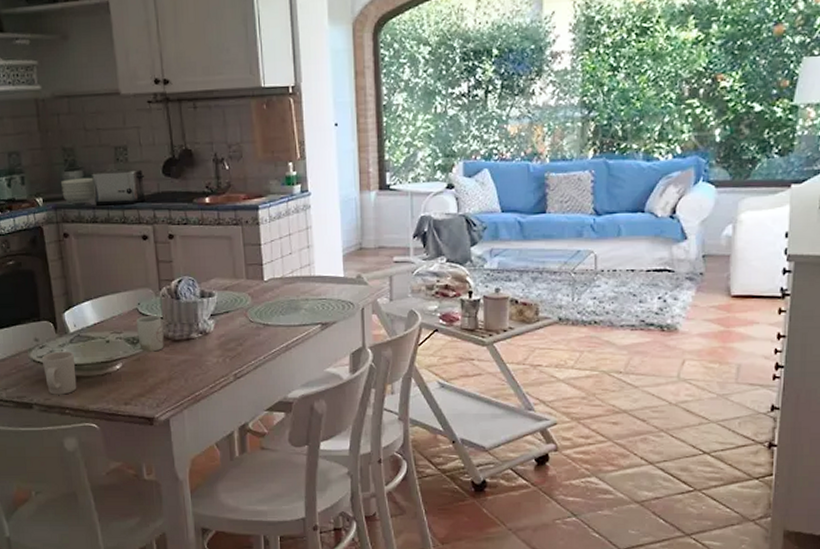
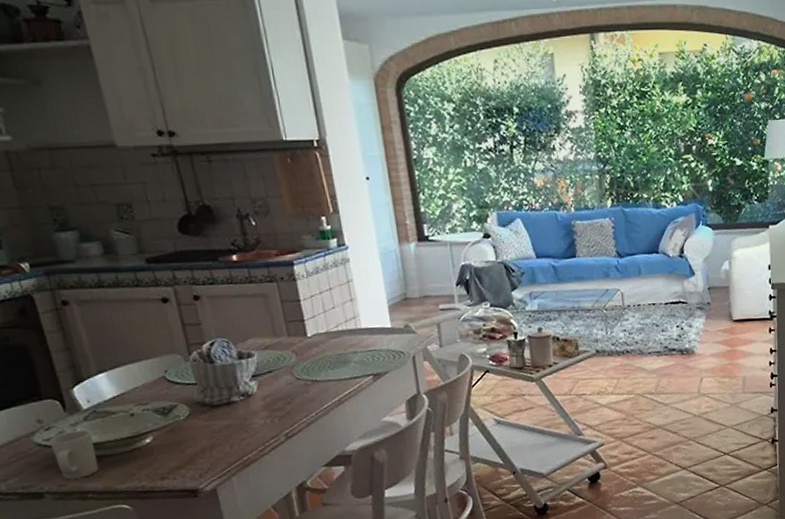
bowl: present [60,177,96,205] -> none [50,237,99,269]
toaster: present [91,168,145,207] -> none [89,226,161,270]
mug: present [137,315,164,352] -> none [165,381,202,422]

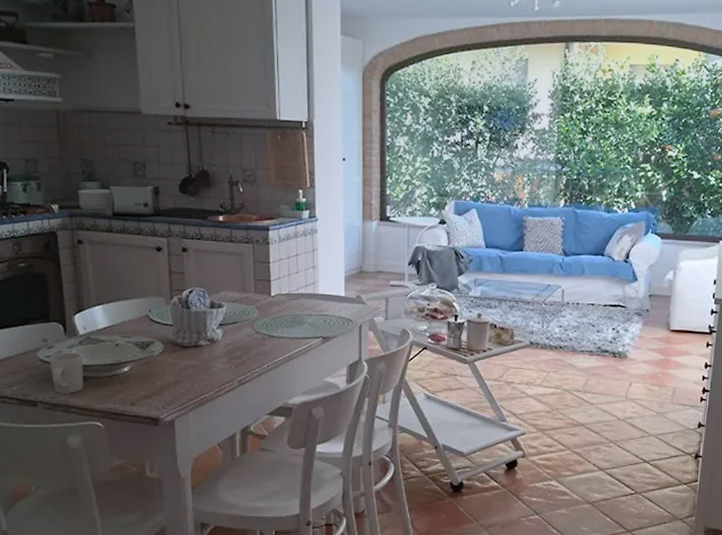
bowl: none [50,237,99,269] -> present [77,188,112,215]
toaster: none [89,226,161,270] -> present [108,183,162,219]

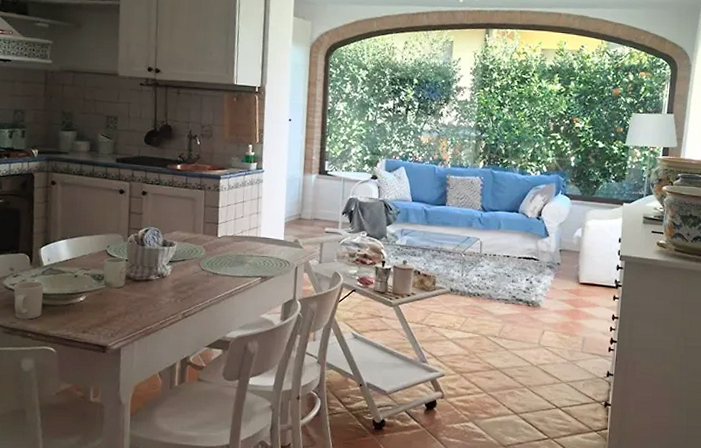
bowl: present [77,188,112,215] -> none [55,137,85,160]
toaster: present [108,183,162,219] -> none [82,133,129,165]
mug: none [147,322,173,357] -> present [103,257,127,289]

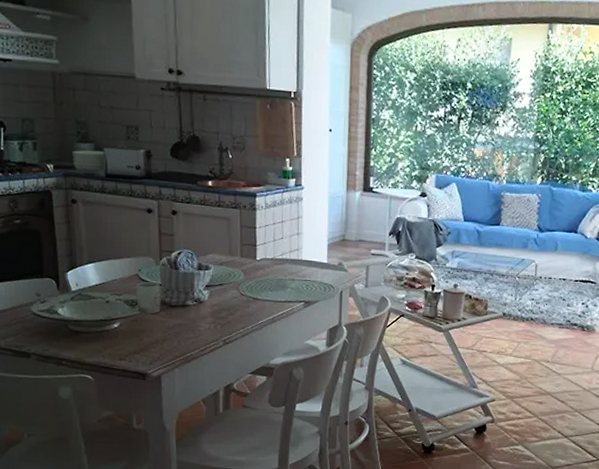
mug: present [13,281,44,320] -> none [42,307,75,347]
bowl: none [55,137,85,160] -> present [72,150,105,175]
toaster: none [82,133,129,165] -> present [102,145,154,181]

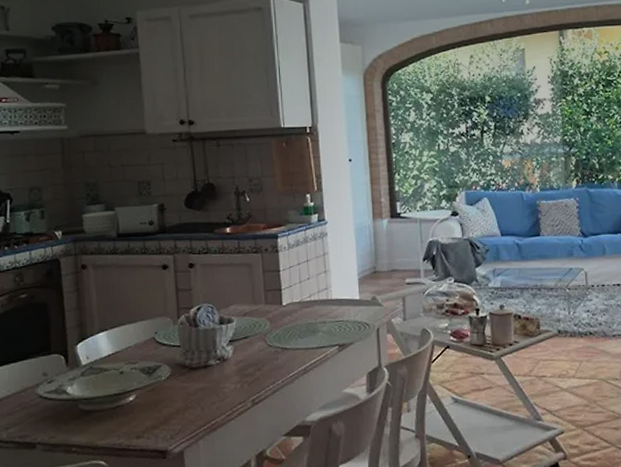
mug: present [136,281,161,315] -> none [153,343,181,382]

